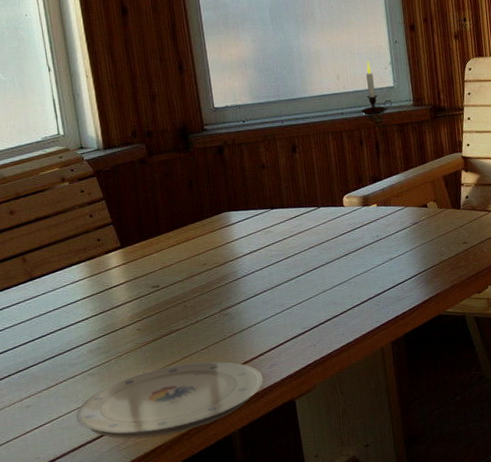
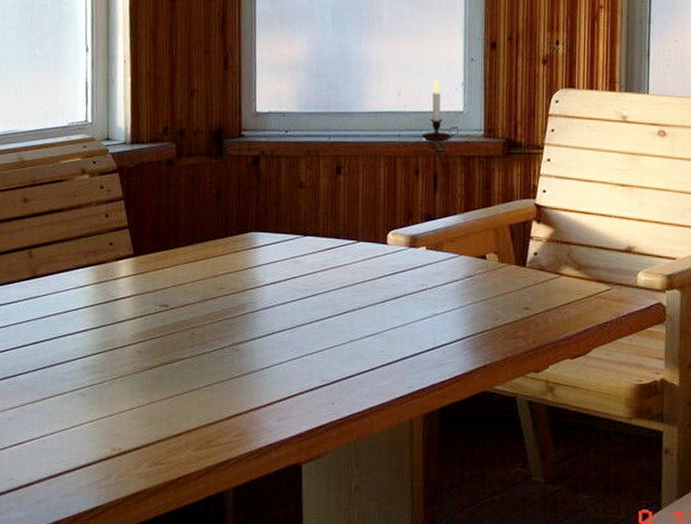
plate: present [76,361,263,439] -> none [58,399,269,479]

